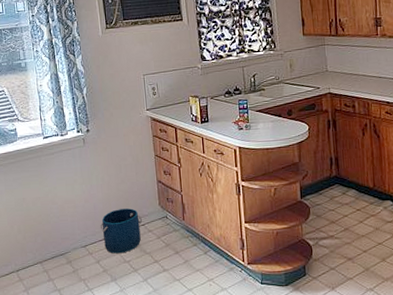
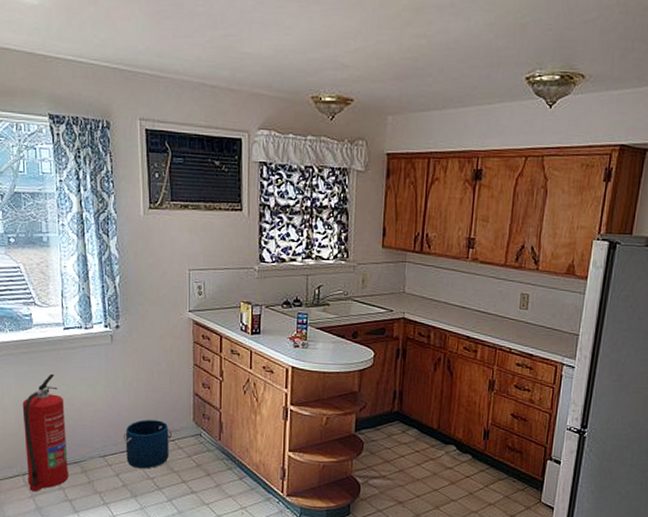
fire extinguisher: none [13,178,57,286] -> present [22,373,69,492]

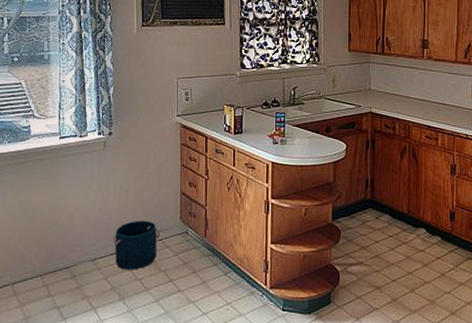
fire extinguisher: present [22,373,69,492] -> none [16,181,59,301]

